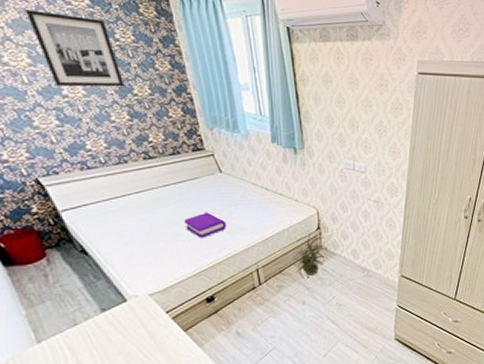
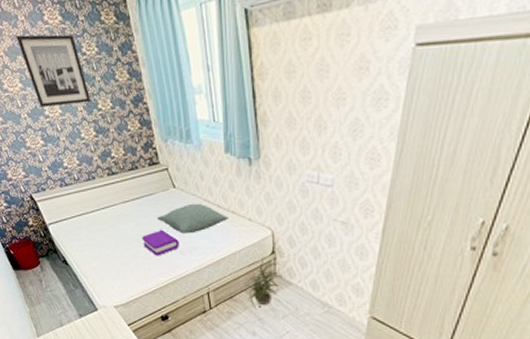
pillow: none [201,186,276,215] -> present [156,203,229,234]

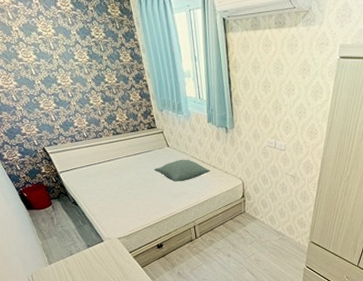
wall art: present [16,34,91,107] -> none [31,15,99,77]
book: present [142,229,179,256] -> none [142,178,172,199]
potted plant: present [244,257,284,309] -> none [221,200,251,238]

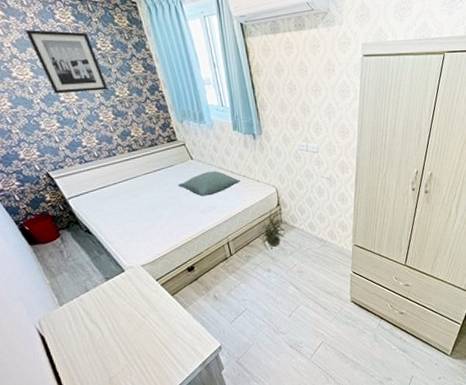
wall art: none [31,15,99,77] -> present [26,30,108,94]
potted plant: none [221,200,251,238] -> present [257,209,288,250]

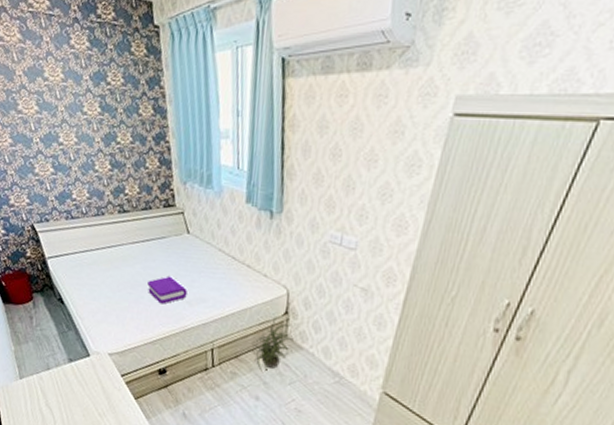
wall art: present [26,30,108,94] -> none [38,57,110,135]
book: none [165,194,200,217] -> present [147,276,187,304]
pillow: present [177,170,240,196] -> none [165,251,243,284]

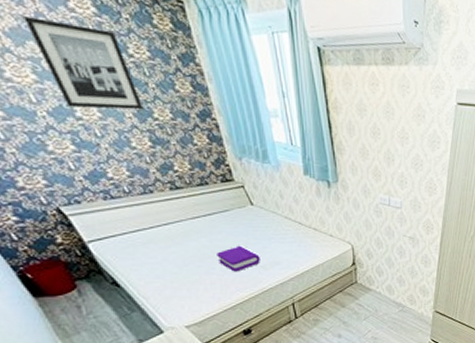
wall art: none [38,57,110,135] -> present [24,16,144,110]
potted plant: present [251,317,295,372] -> none [328,268,364,314]

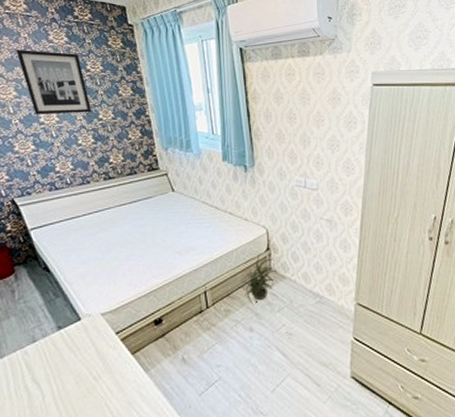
book: present [217,245,260,272] -> none [137,231,177,258]
potted plant: none [328,268,364,314] -> present [241,254,279,304]

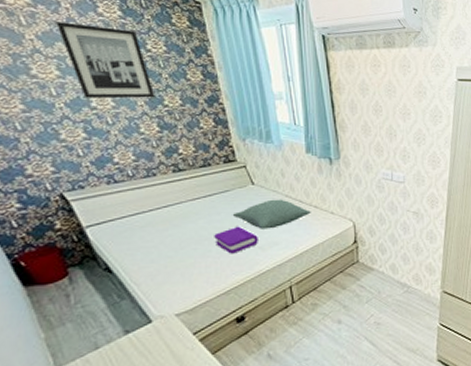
book: none [137,231,177,258] -> present [214,226,258,254]
pillow: none [154,205,226,235] -> present [232,199,311,229]
potted plant: present [241,254,279,304] -> none [328,247,366,297]

